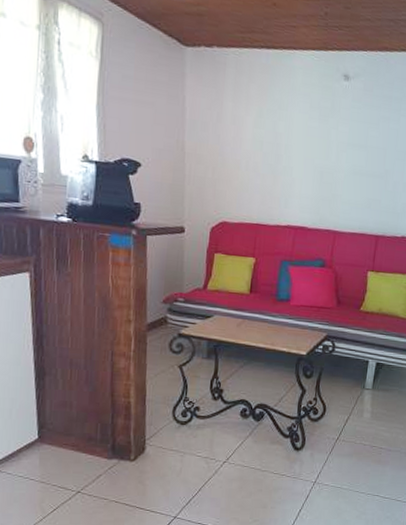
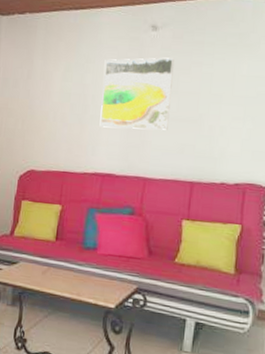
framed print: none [292,107,365,185] -> present [99,57,174,130]

